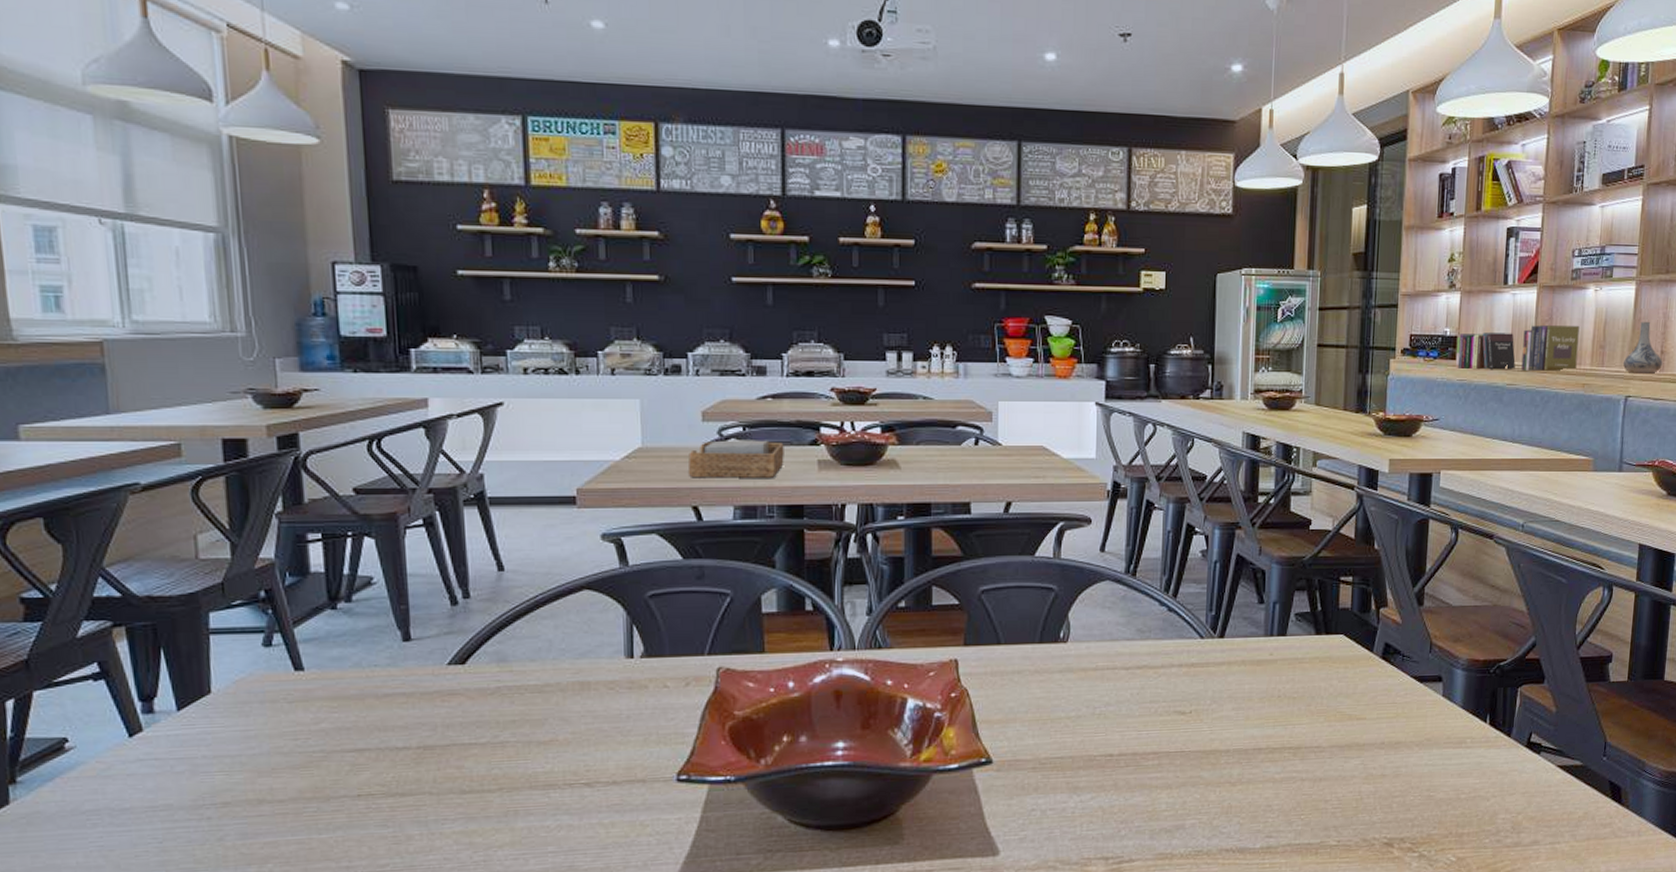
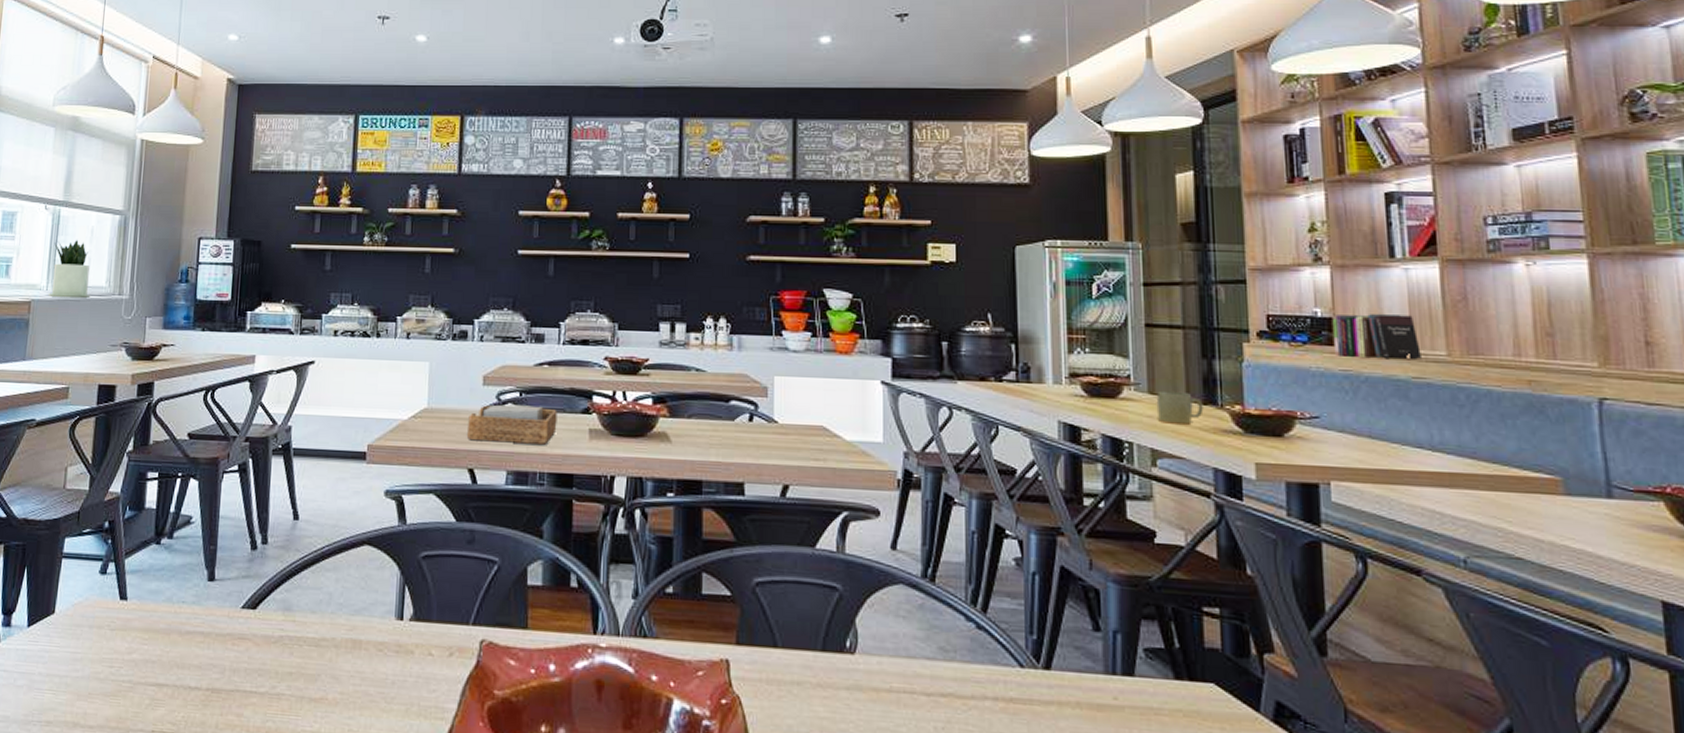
planter: none [123,263,191,337] -> present [48,239,91,299]
mug: none [1320,402,1356,431] -> present [1156,390,1204,426]
books: present [1521,325,1580,372] -> none [1427,306,1514,365]
decorative vase: present [1622,321,1663,375] -> none [1586,303,1652,372]

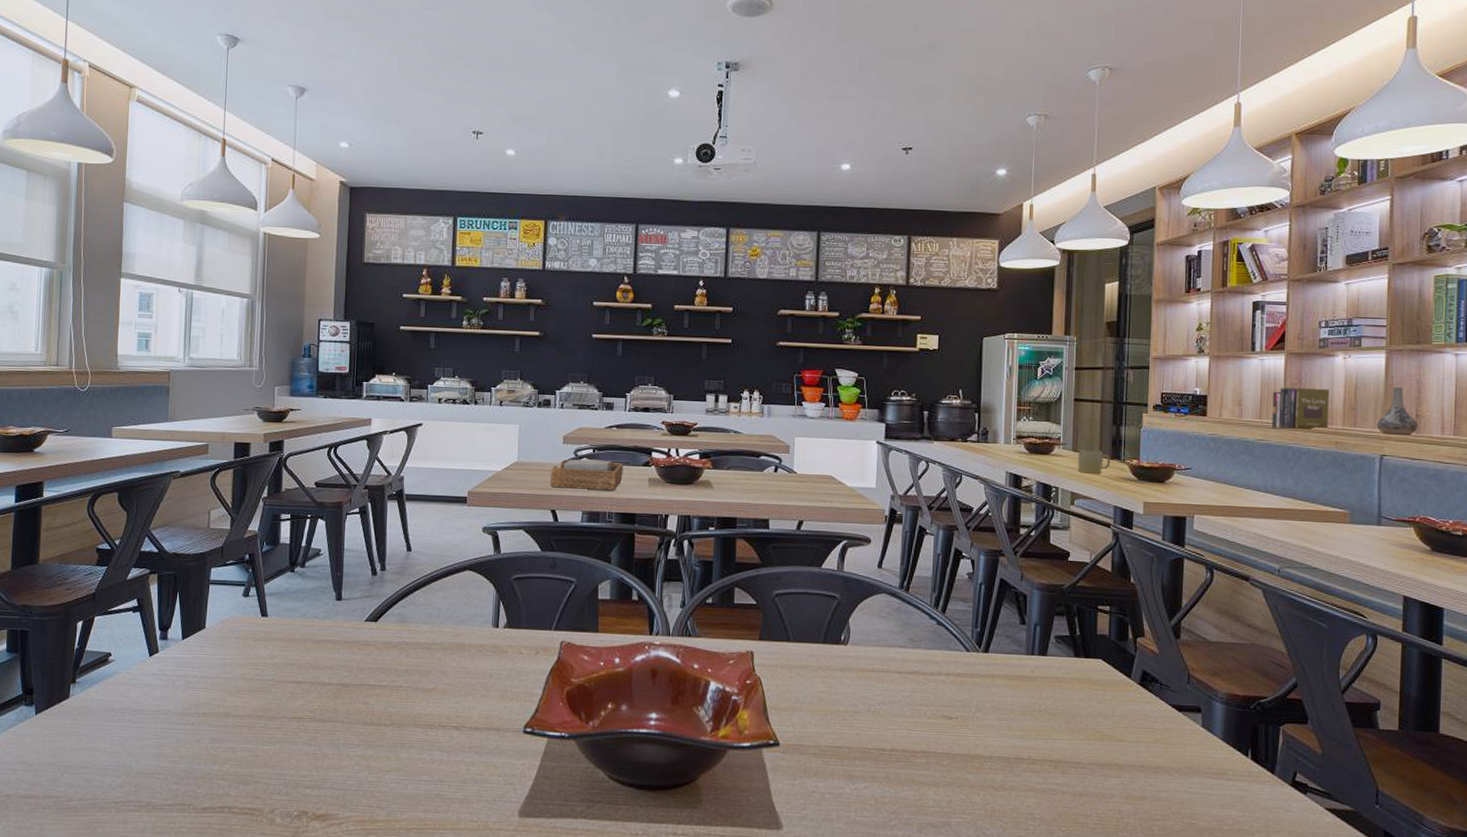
planter: present [48,239,91,299] -> none [186,318,224,370]
books: present [1332,314,1421,361] -> none [1206,393,1266,427]
books: none [1427,306,1514,365] -> present [1272,388,1329,431]
decorative vase: none [1586,303,1652,372] -> present [1376,386,1419,436]

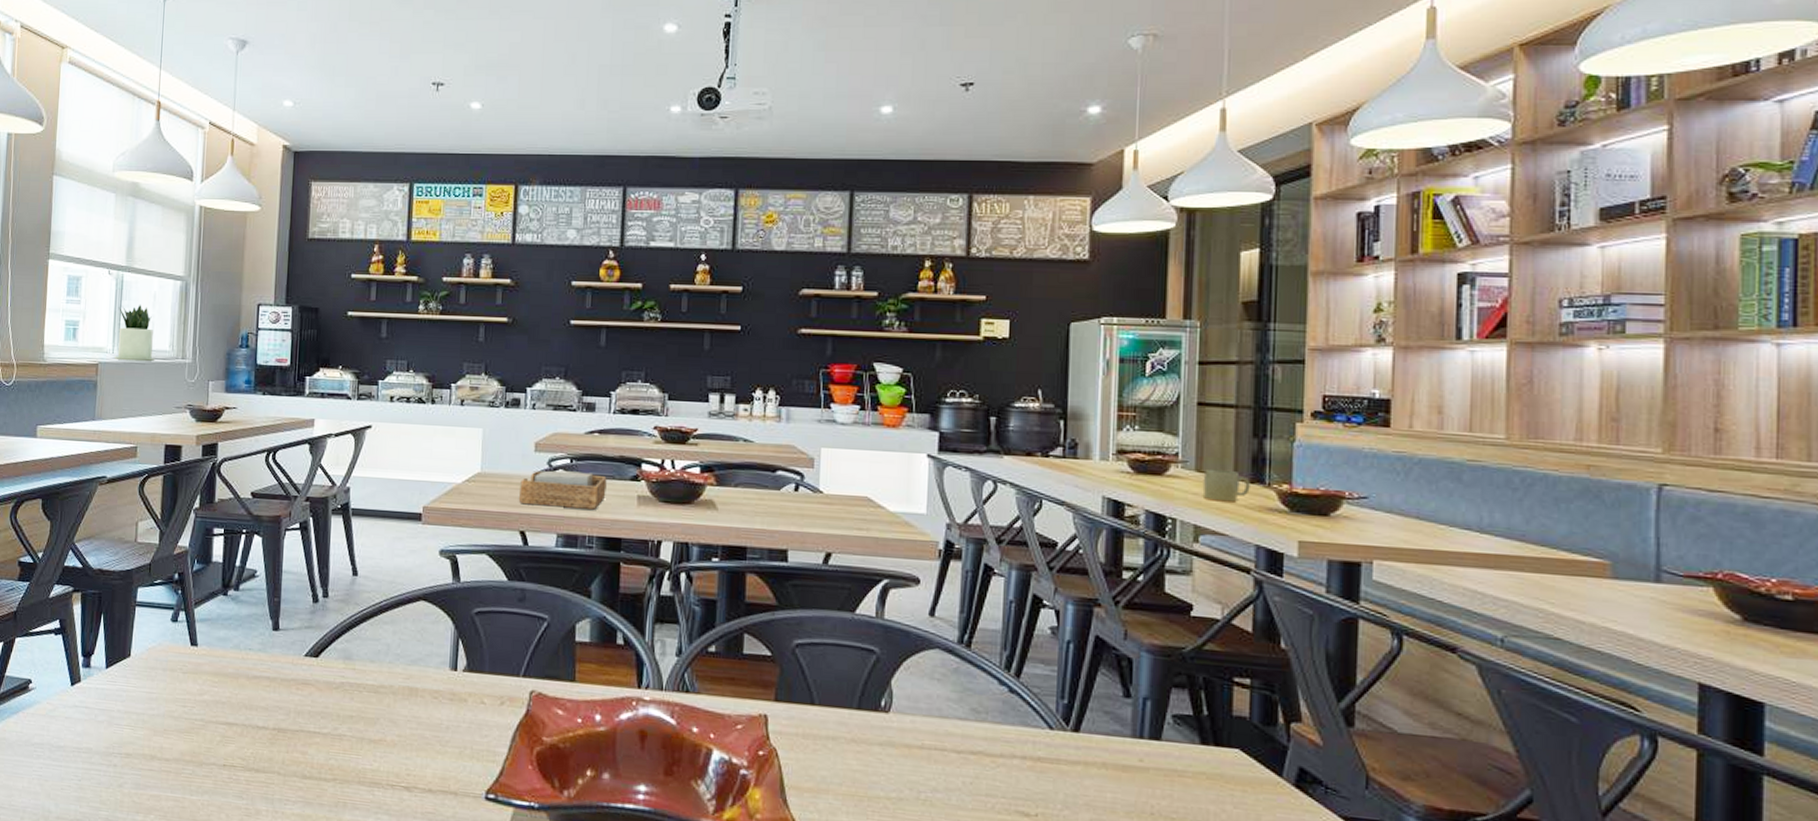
planter: none [186,318,224,370] -> present [115,304,155,362]
books: present [1272,388,1329,431] -> none [1488,389,1577,449]
decorative vase: present [1376,386,1419,436] -> none [1650,389,1719,459]

